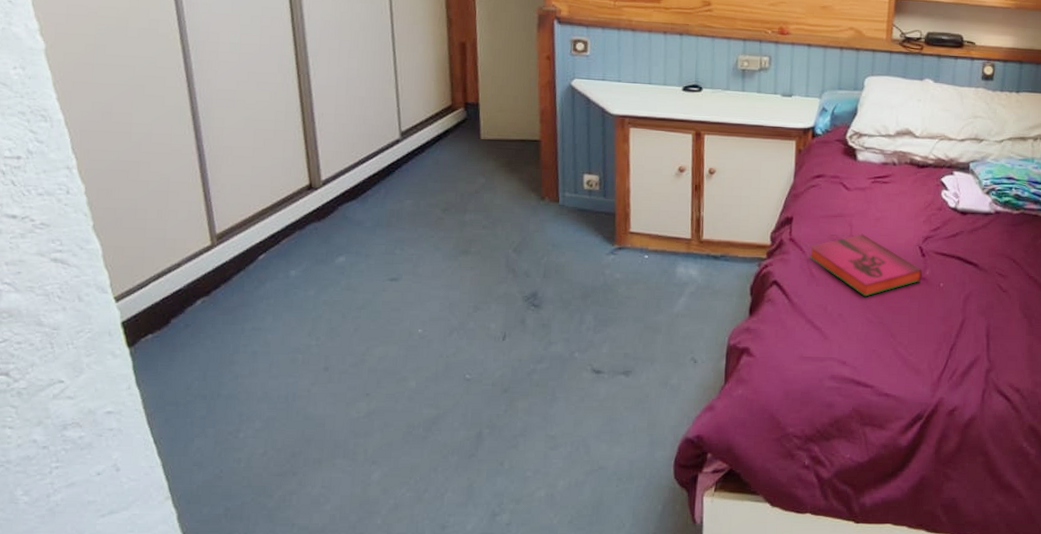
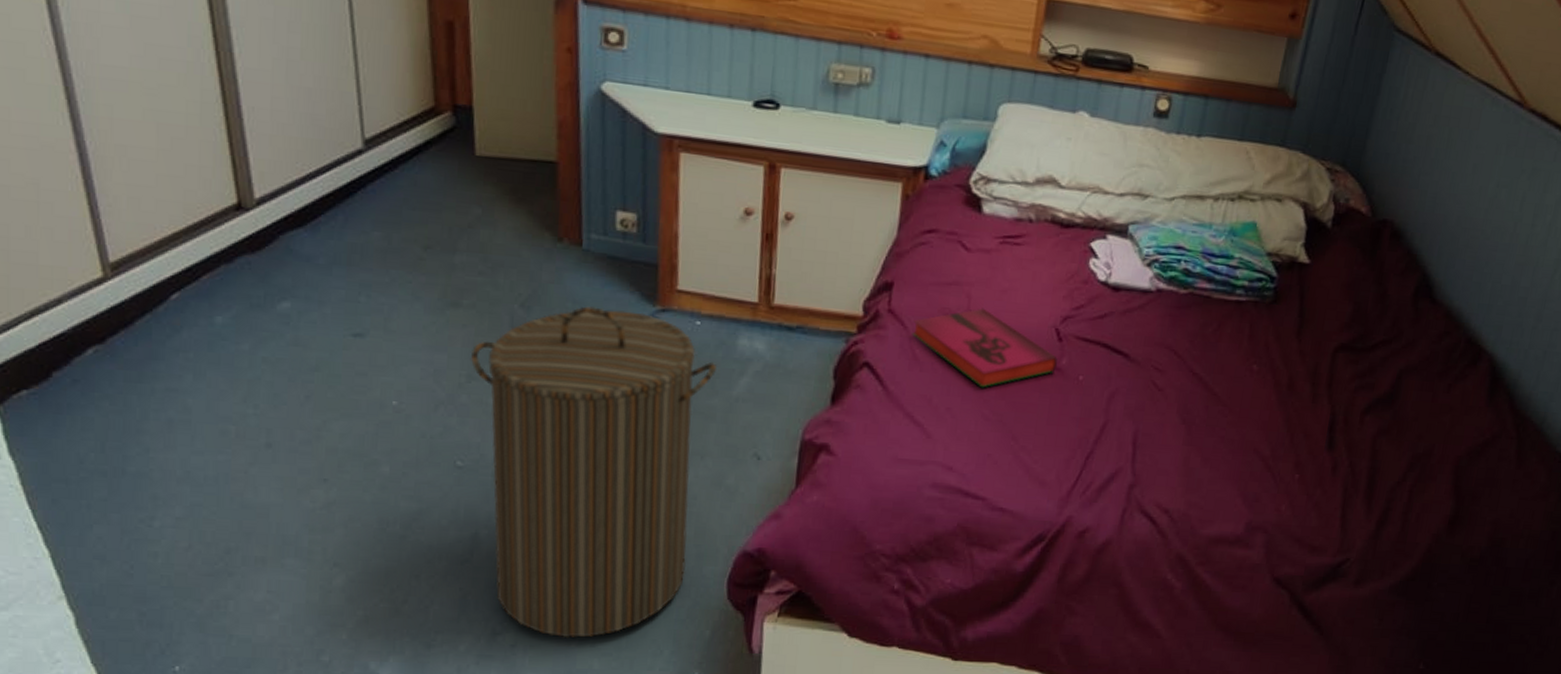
laundry hamper: none [476,248,661,517] -> present [470,306,716,639]

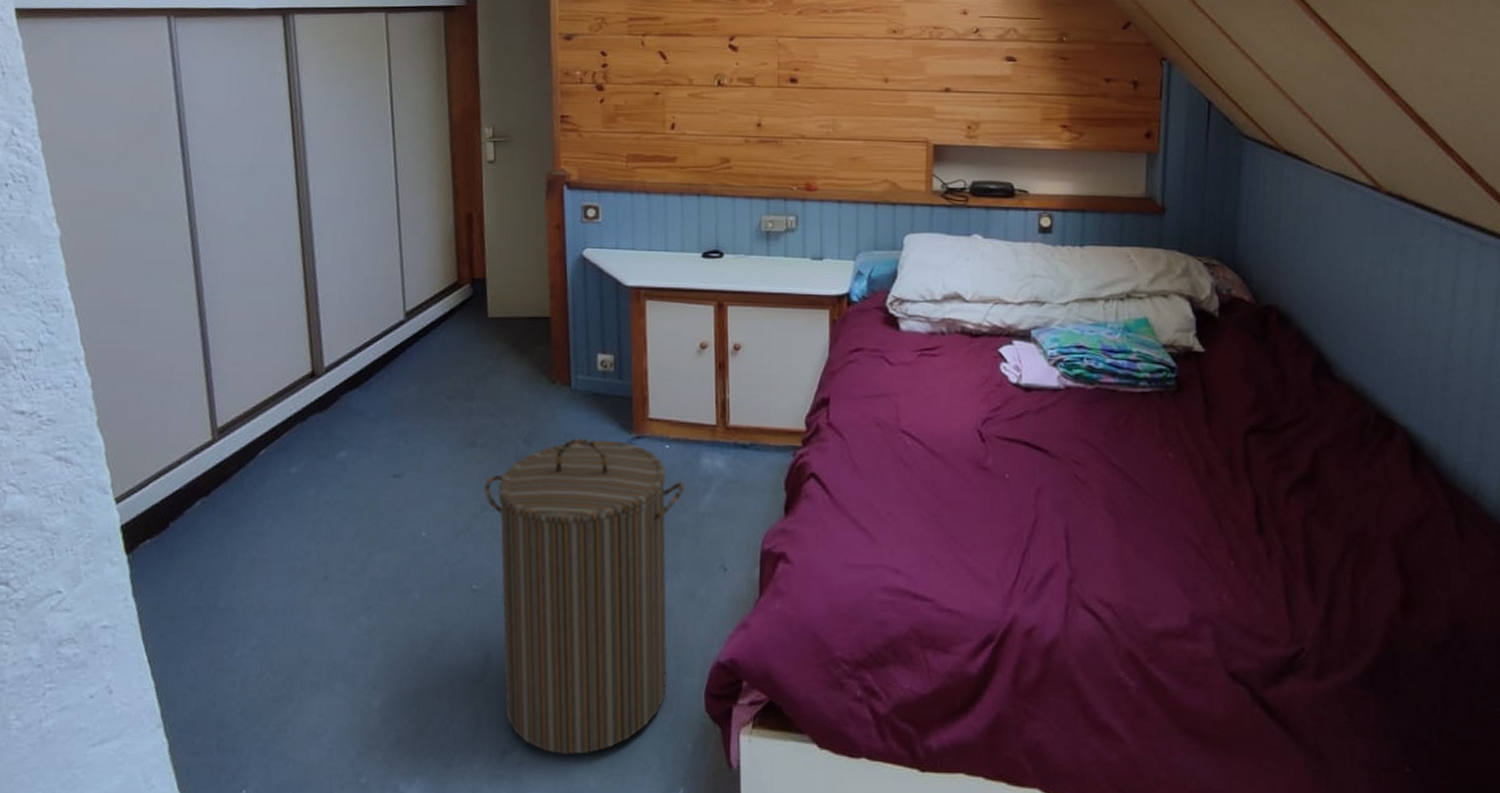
hardback book: present [912,308,1058,388] -> none [850,416,983,491]

